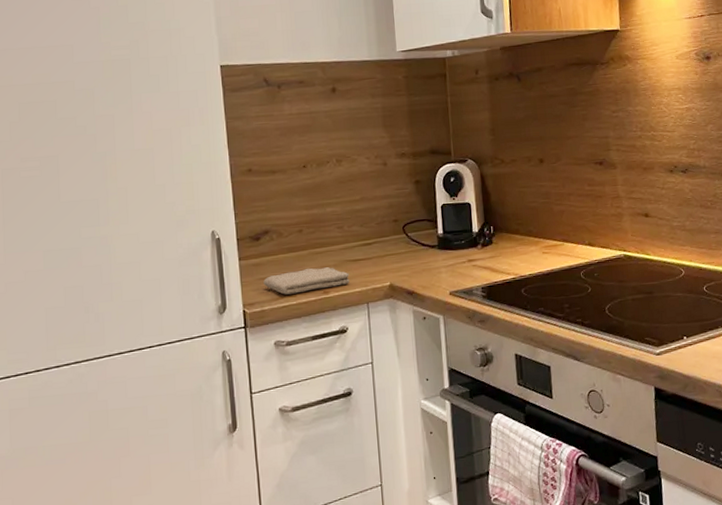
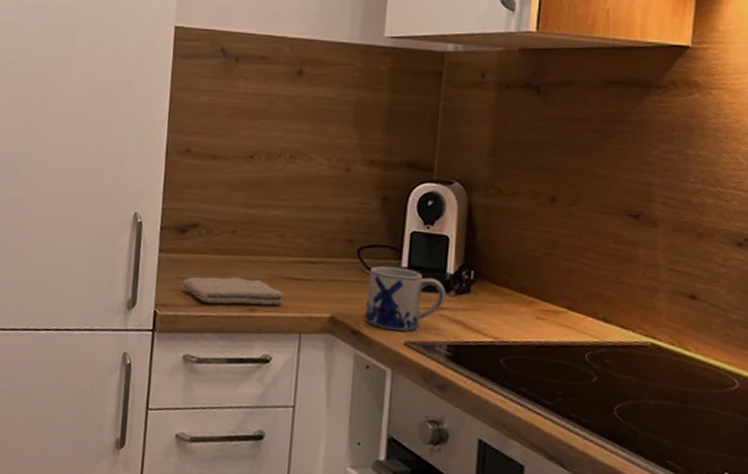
mug: none [414,234,475,285] -> present [364,266,446,331]

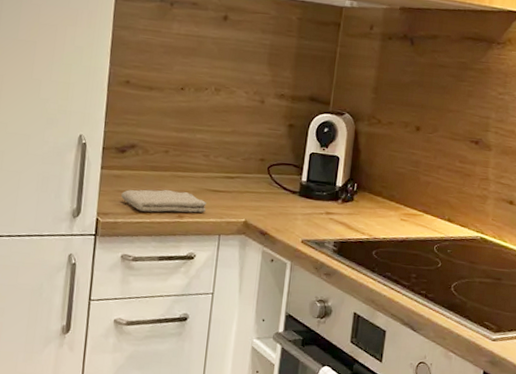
mug: present [364,266,446,331] -> none [271,180,335,232]

